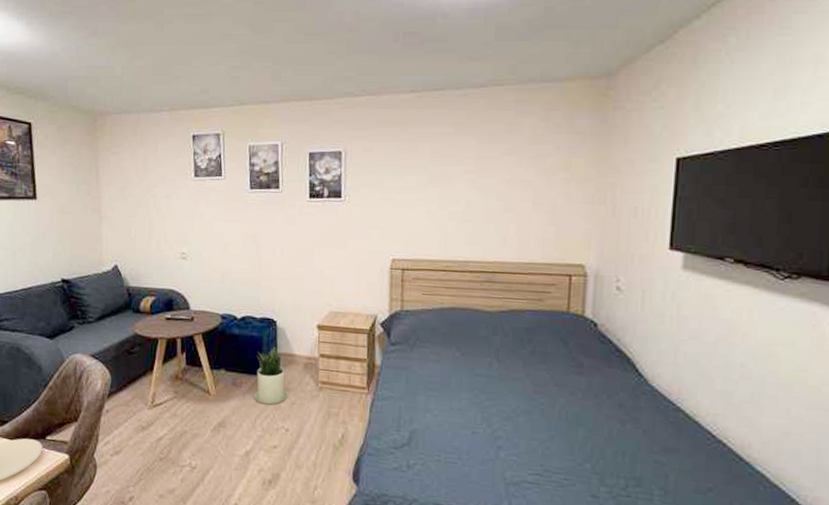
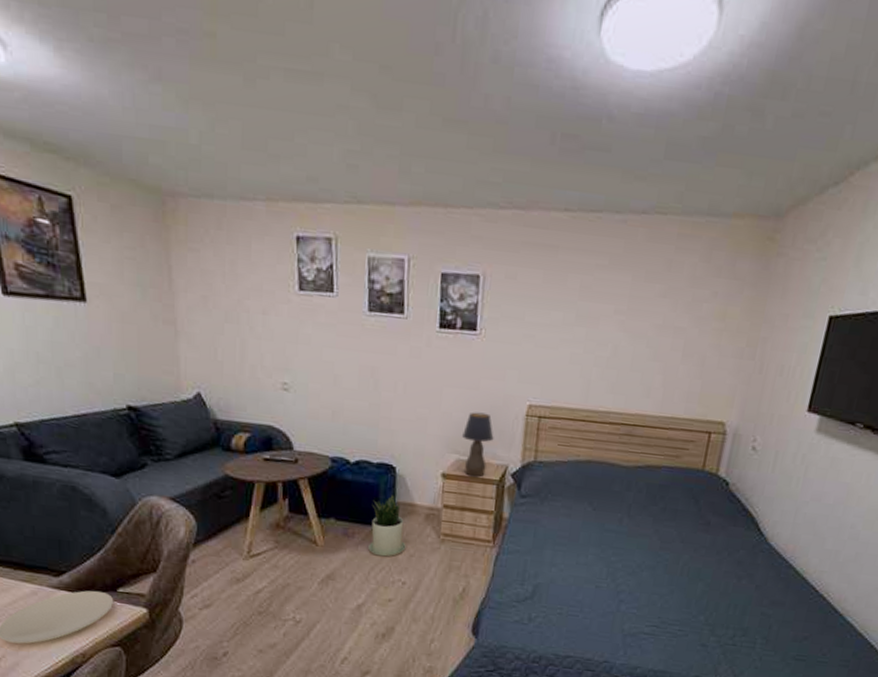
table lamp: none [334,268,362,328] -> present [462,412,494,478]

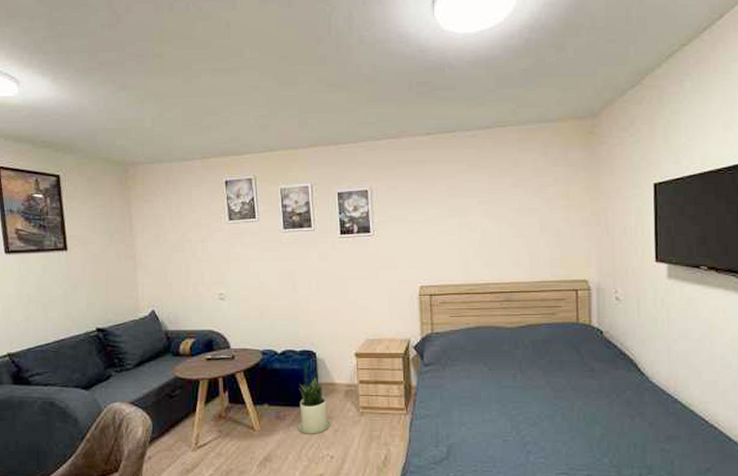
table lamp: present [462,412,494,478] -> none [369,297,395,353]

